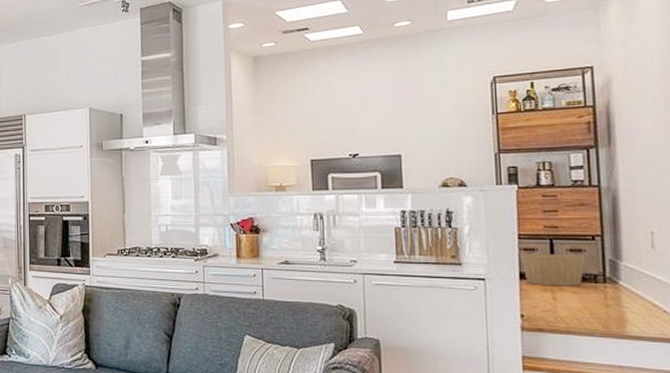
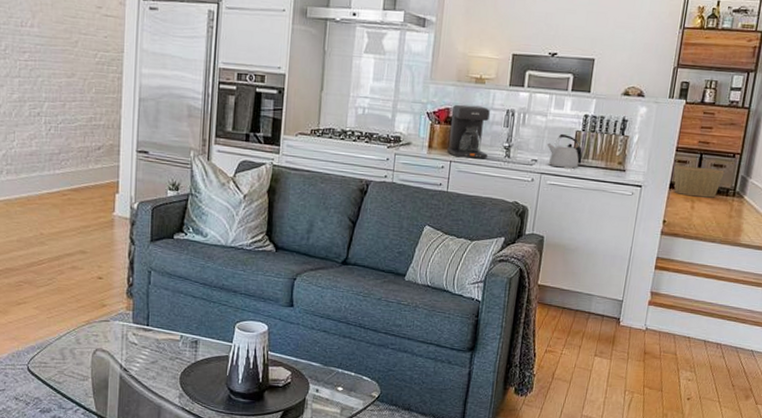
coffee maker: none [256,212,301,265] -> present [447,104,490,159]
kettle: none [364,231,408,268] -> present [546,133,583,170]

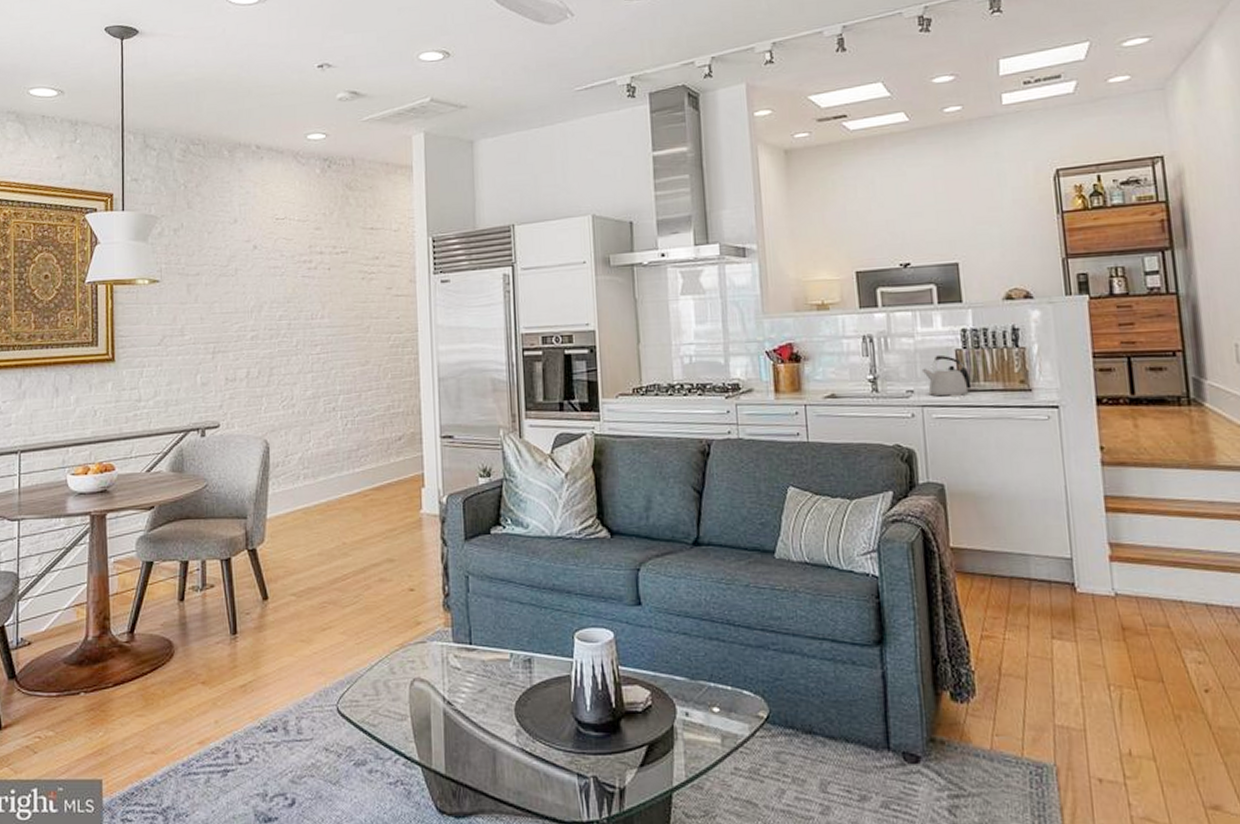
coffee maker: present [447,104,490,159] -> none [795,335,850,400]
basket: present [673,165,725,198] -> none [1096,373,1168,412]

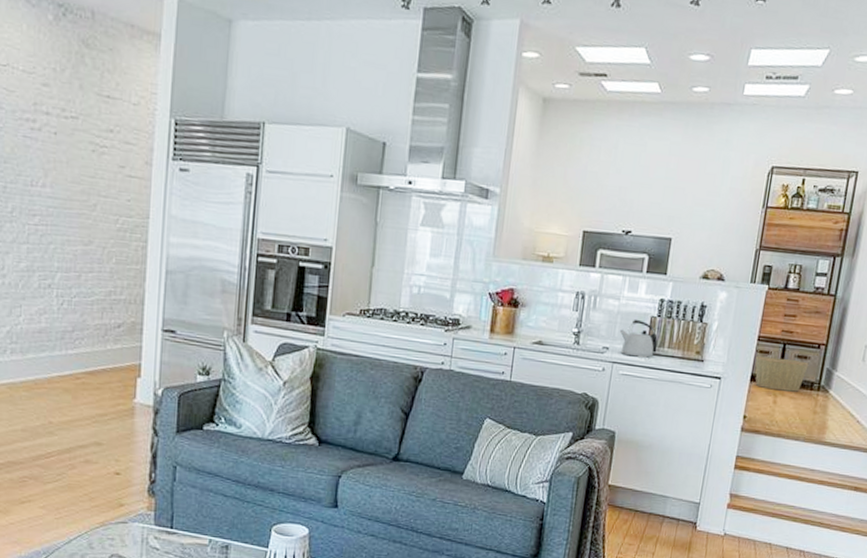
basket: none [1096,373,1168,412] -> present [755,356,809,392]

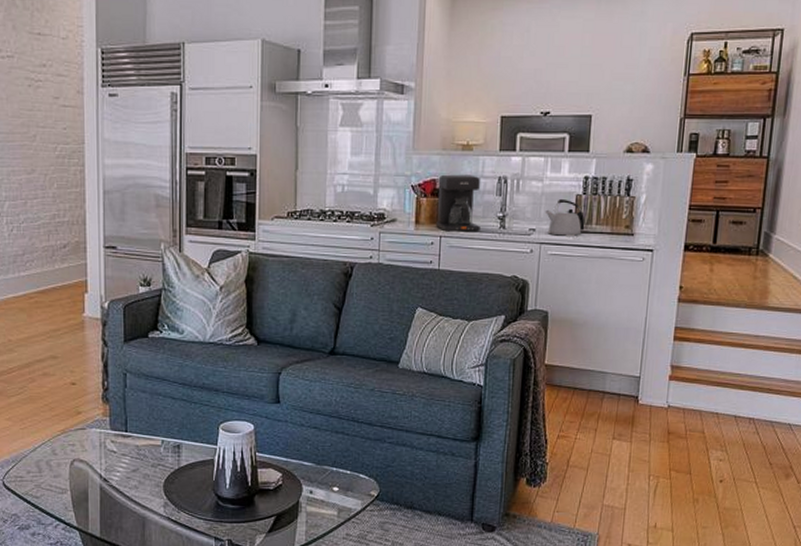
coffee maker: none [511,284,558,346] -> present [436,174,480,232]
basket: present [755,356,809,392] -> none [687,225,745,258]

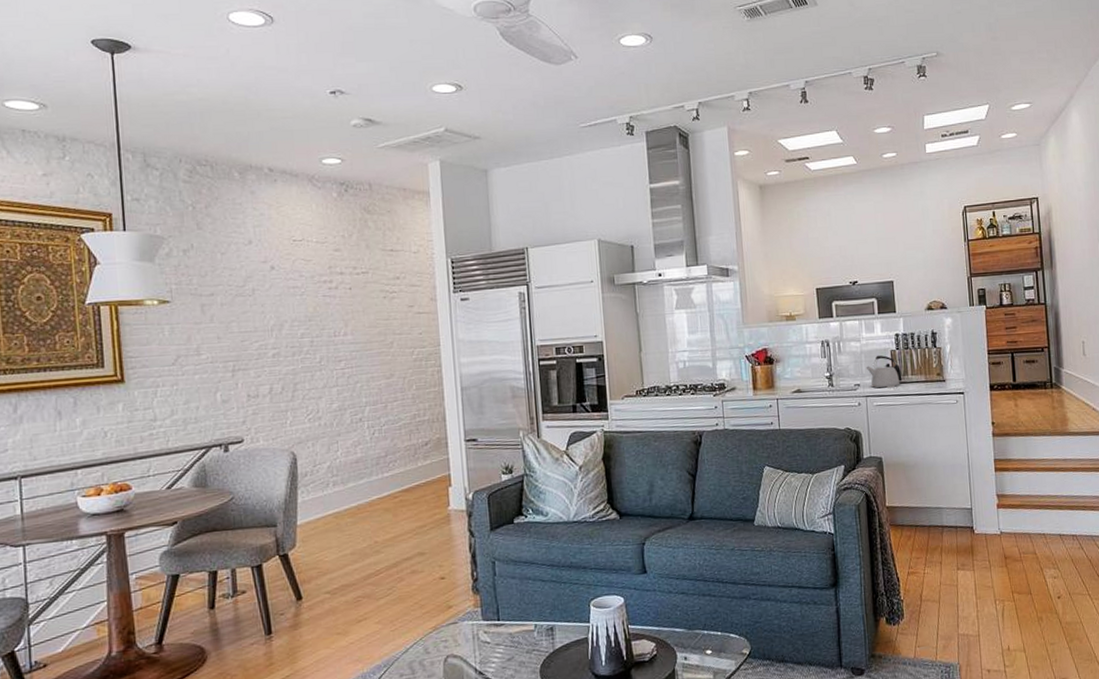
coffee maker: present [436,174,480,232] -> none [769,341,812,395]

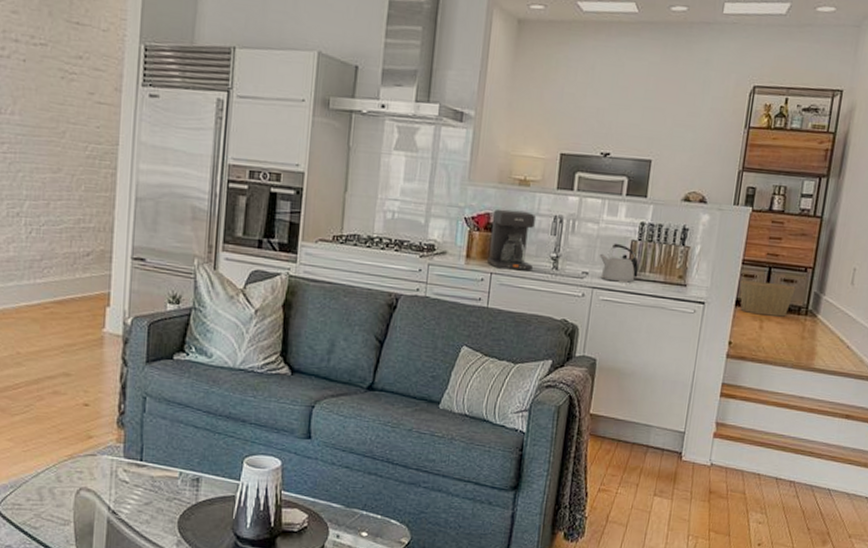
coffee maker: none [769,341,812,395] -> present [487,208,536,271]
basket: none [990,365,1038,395] -> present [740,280,796,317]

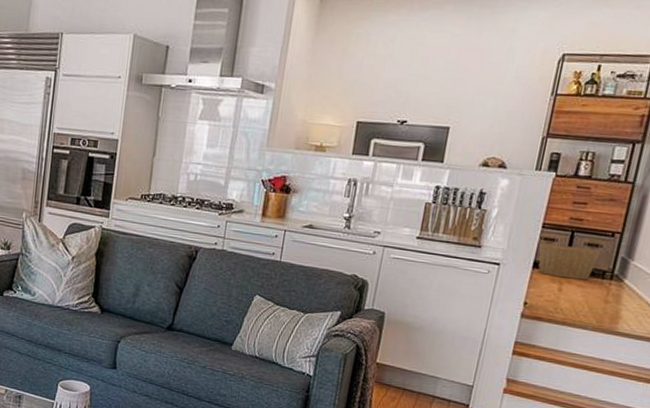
coffee maker: present [487,208,536,271] -> none [282,172,330,230]
kettle: present [599,243,639,284] -> none [391,205,433,244]

